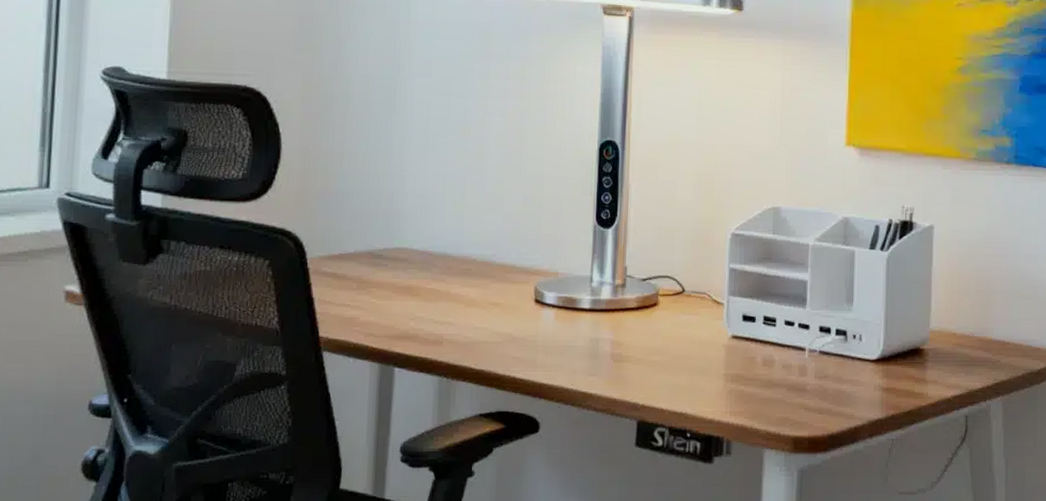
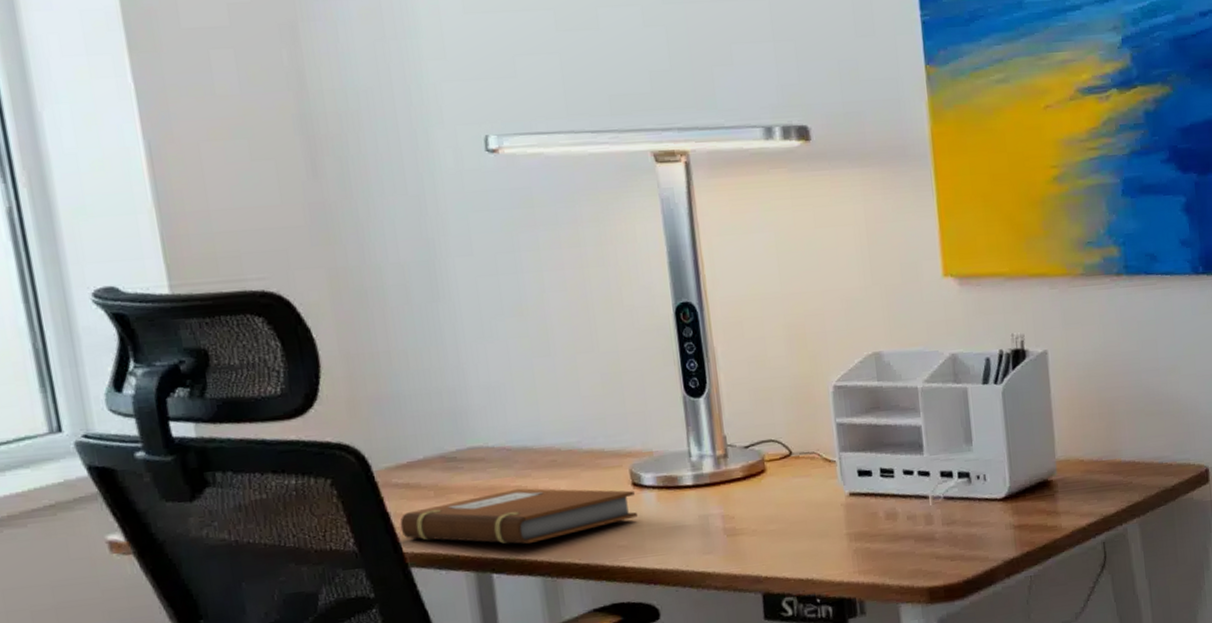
notebook: none [321,291,537,343] -> present [400,488,638,544]

